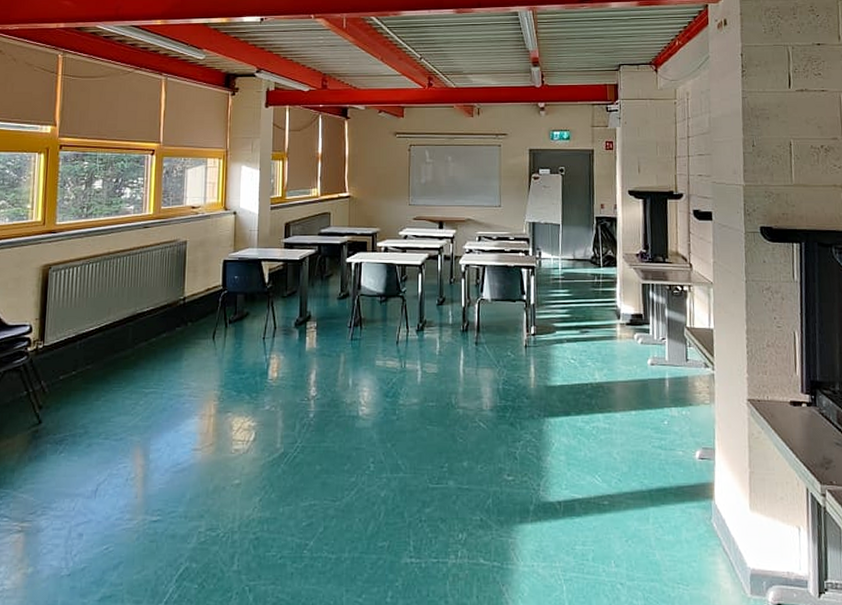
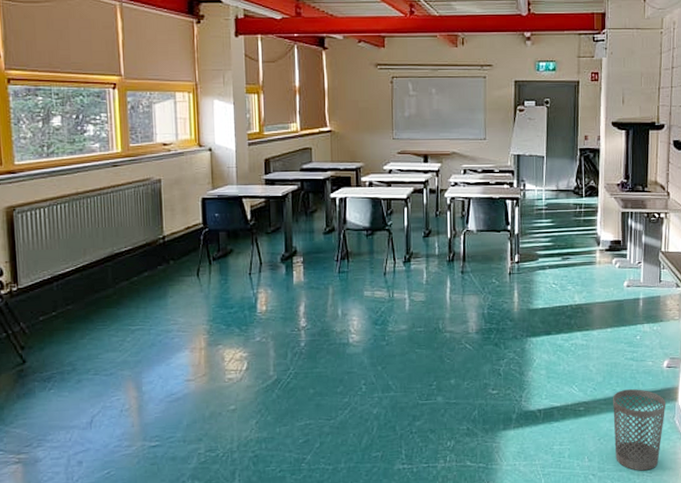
wastebasket: none [640,483,701,583] -> present [613,389,666,471]

